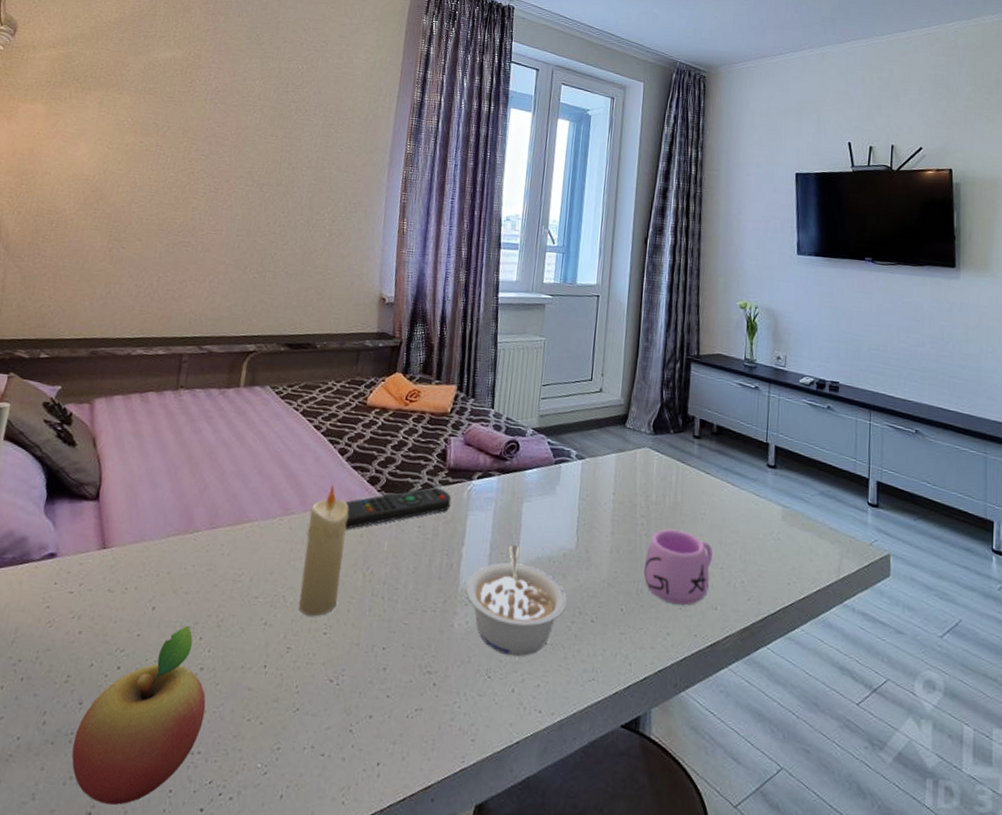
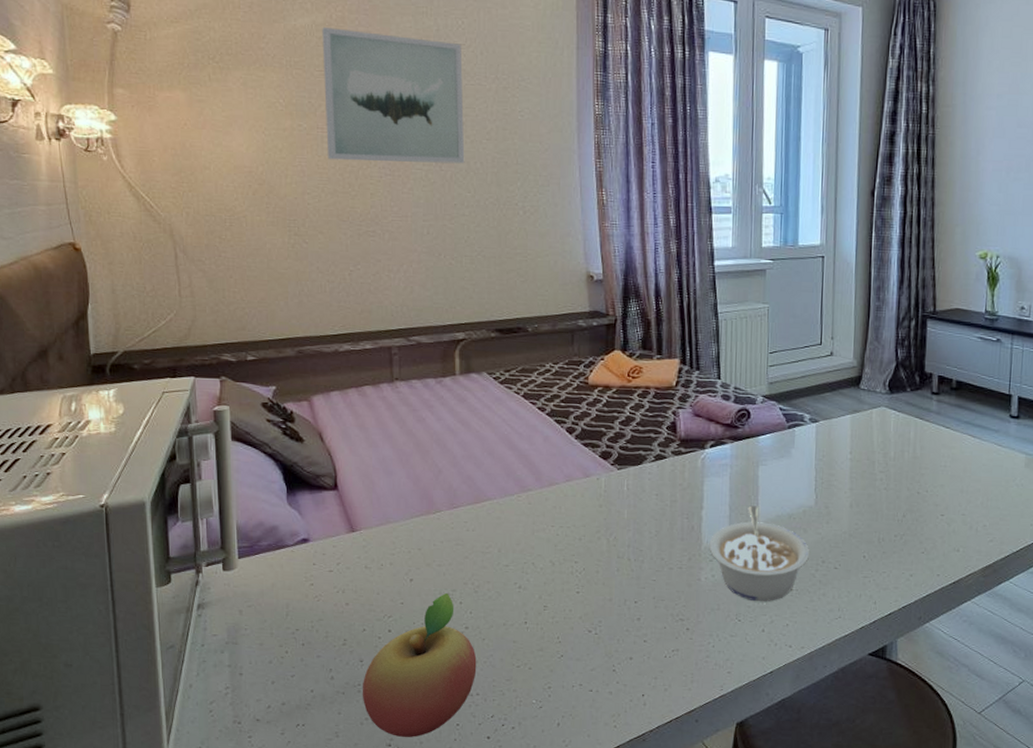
wall art: none [160,61,298,187] -> present [322,26,465,164]
candle: present [299,485,349,617] -> none [547,462,585,579]
remote control: present [344,487,451,530] -> none [580,457,686,501]
mug: present [643,528,713,606] -> none [884,482,954,550]

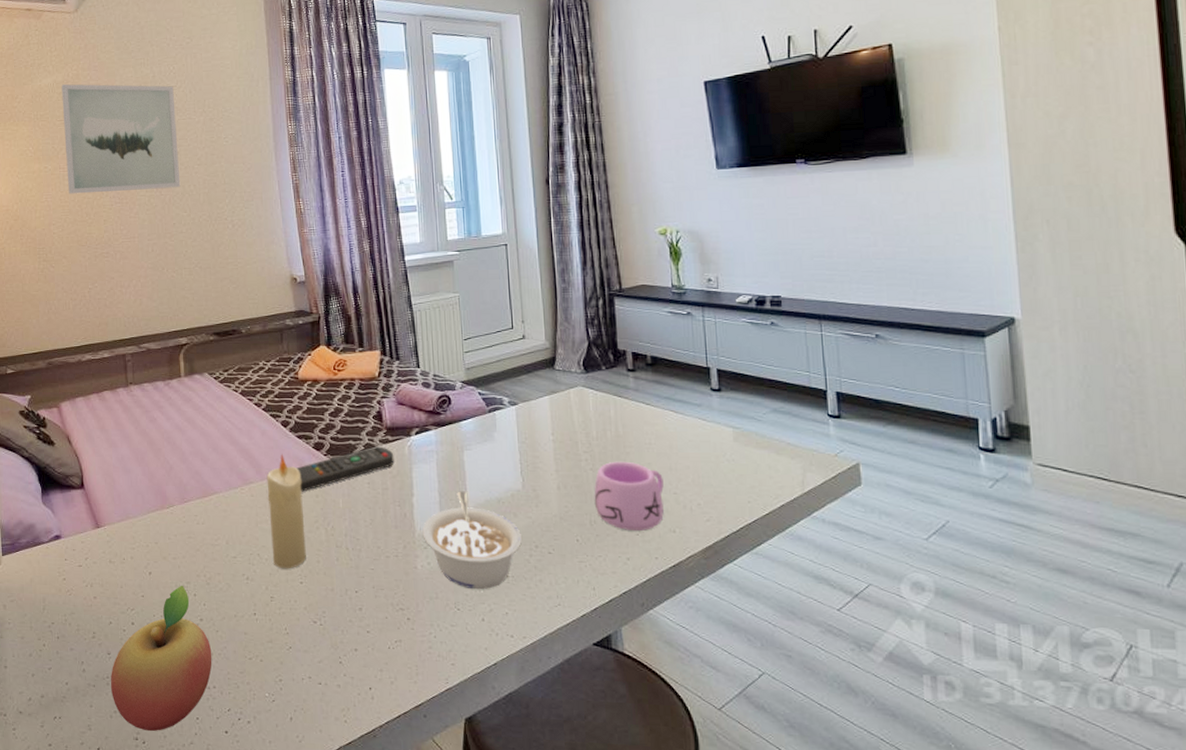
candle: none [547,462,585,579] -> present [266,454,306,569]
remote control: none [580,457,686,501] -> present [296,446,394,492]
mug: none [884,482,954,550] -> present [594,461,664,532]

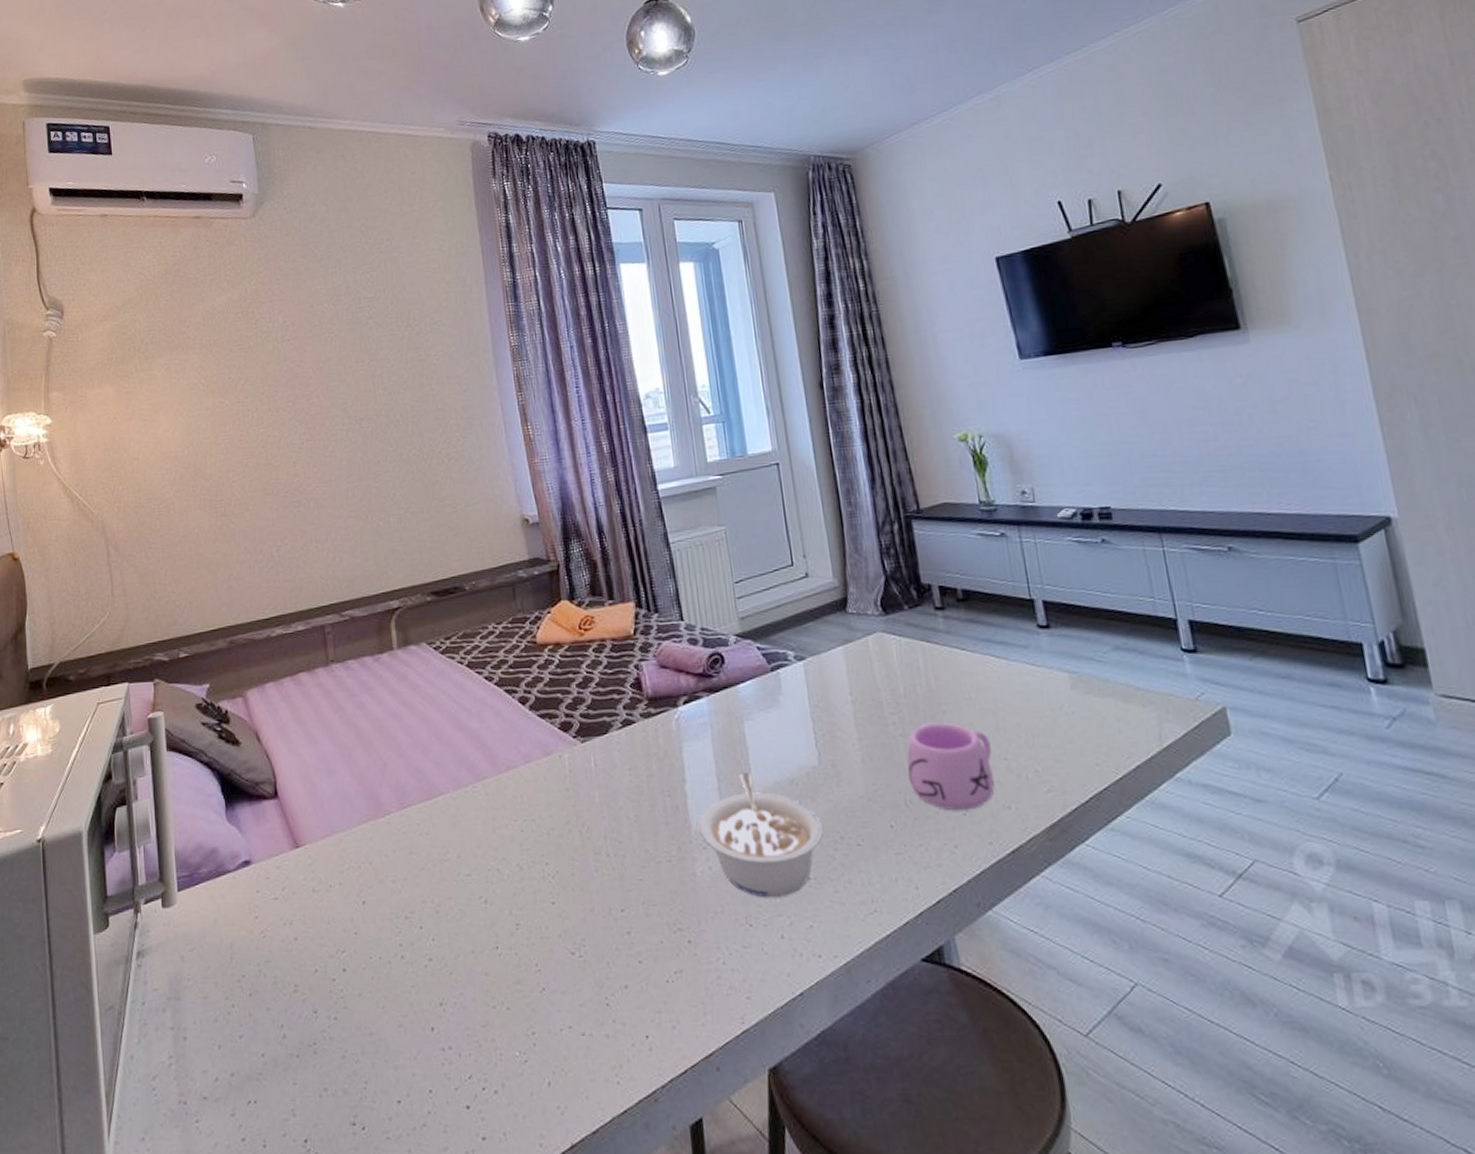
wall art: present [61,84,181,194] -> none [238,297,384,433]
fruit: present [110,585,212,731] -> none [318,915,447,1112]
candle: present [266,454,306,569] -> none [503,739,558,887]
remote control: present [296,446,394,492] -> none [540,722,660,786]

